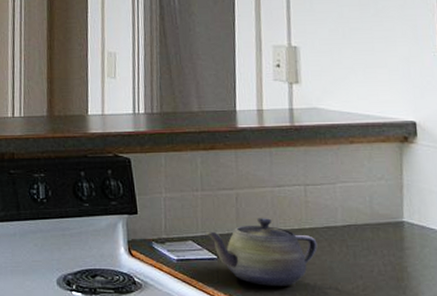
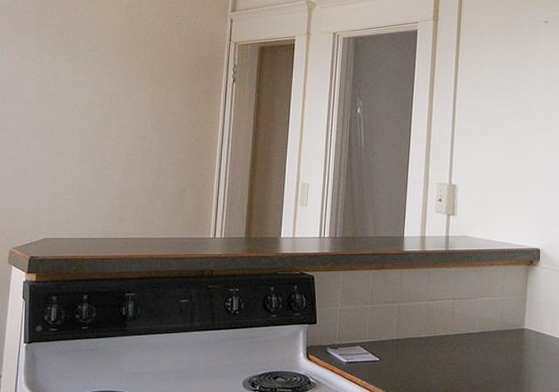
teapot: present [205,218,317,286] -> none [371,326,459,383]

